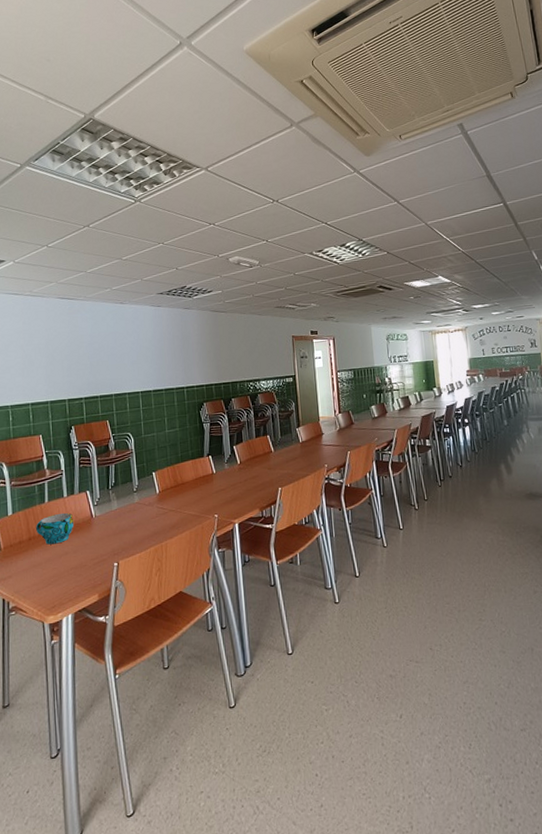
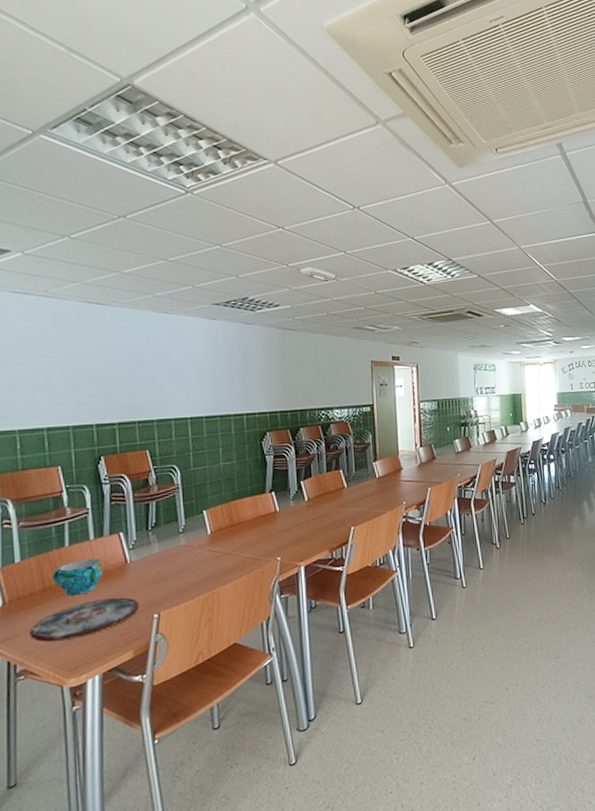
plate: none [19,547,103,584] -> present [29,597,140,642]

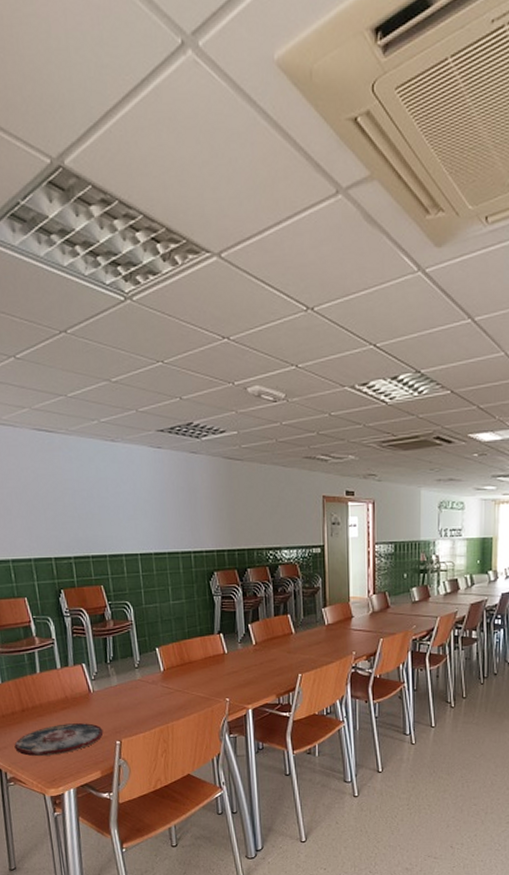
cup: present [53,558,103,596] -> none [29,686,71,718]

